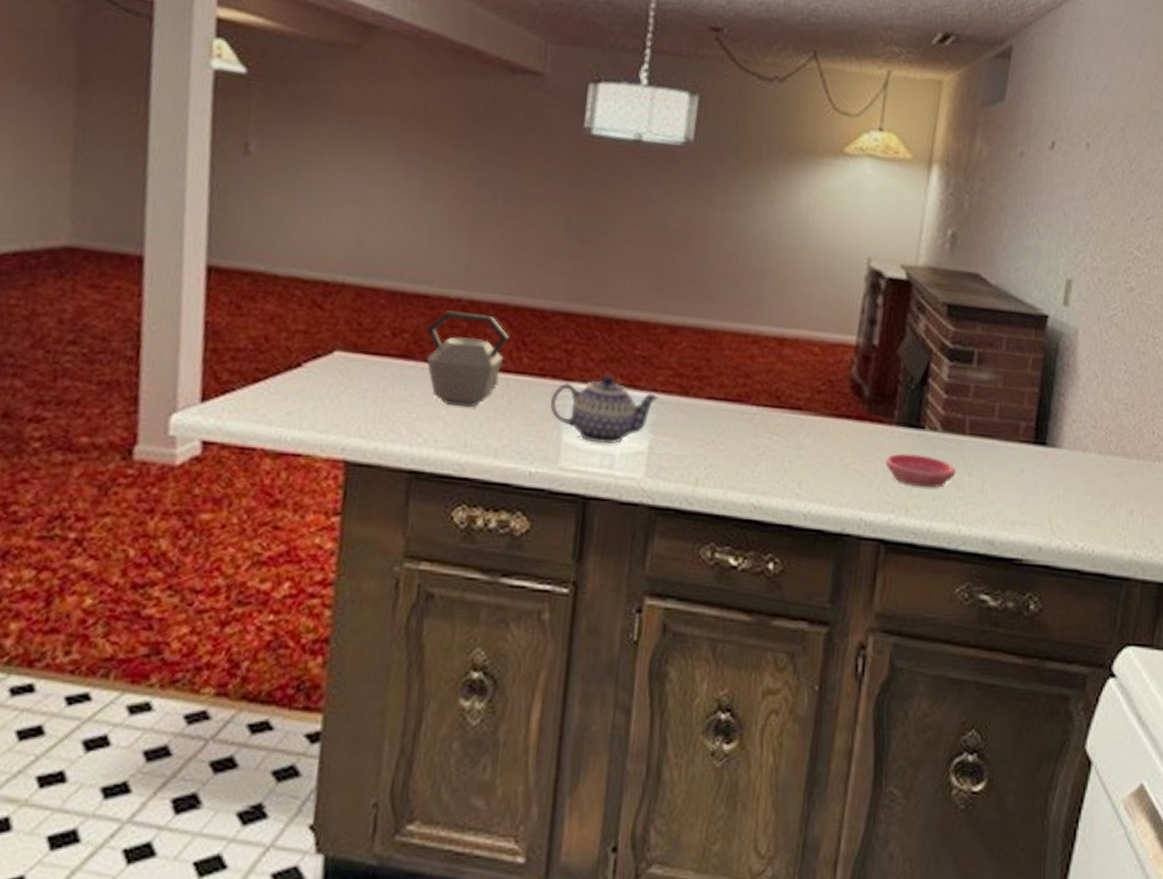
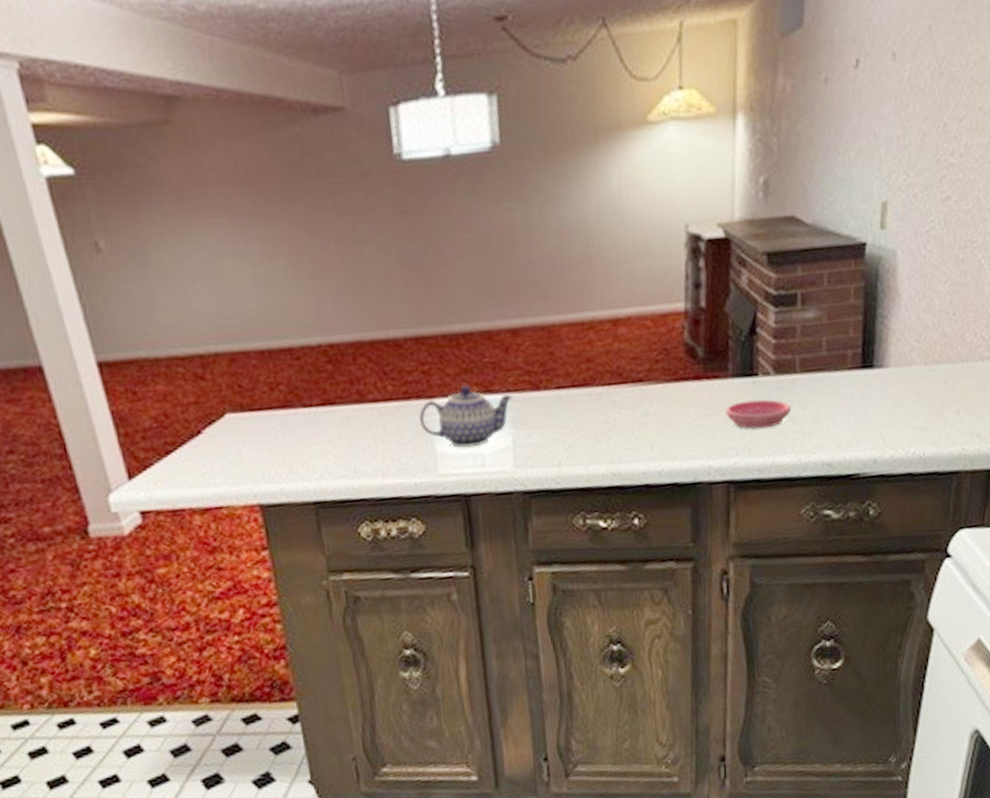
kettle: present [426,310,509,408] -> none [298,355,371,441]

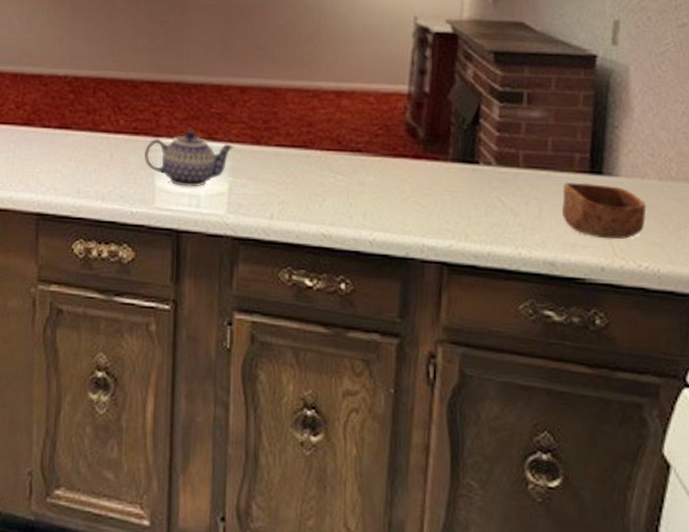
saucer: present [725,399,791,430] -> none [443,186,513,216]
bowl: none [836,378,913,432] -> present [562,181,647,240]

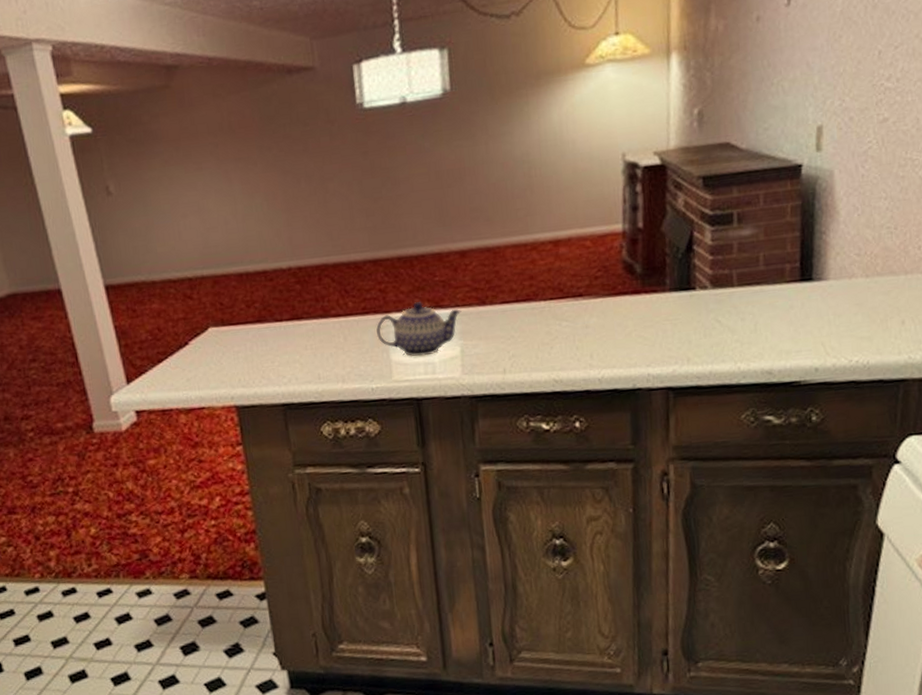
bowl: present [562,181,647,240] -> none [775,290,855,341]

